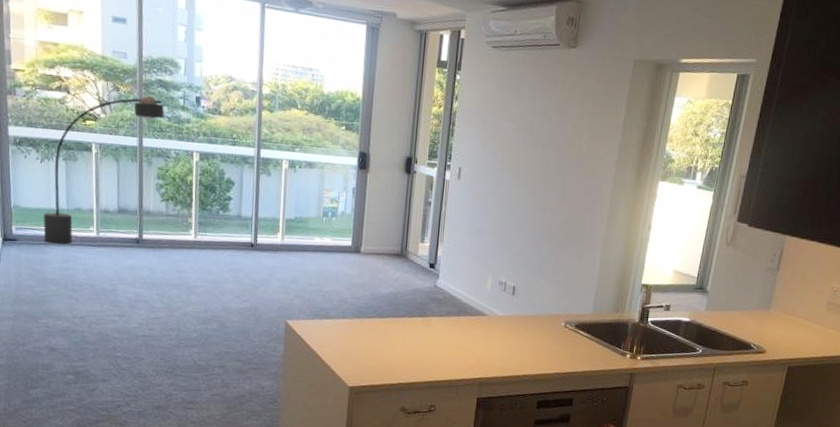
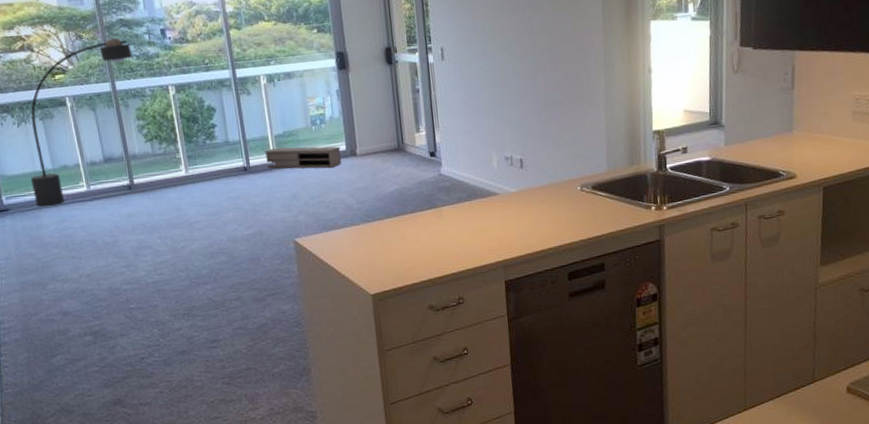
tv stand: none [273,230,347,260] -> present [264,146,341,169]

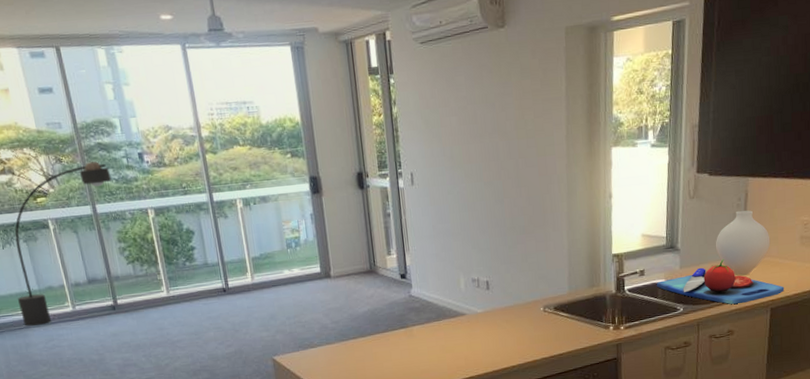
tv stand: present [264,146,341,169] -> none [242,268,316,290]
chopping board: none [701,136,838,184] -> present [657,259,785,305]
vase: none [761,85,821,152] -> present [715,210,771,275]

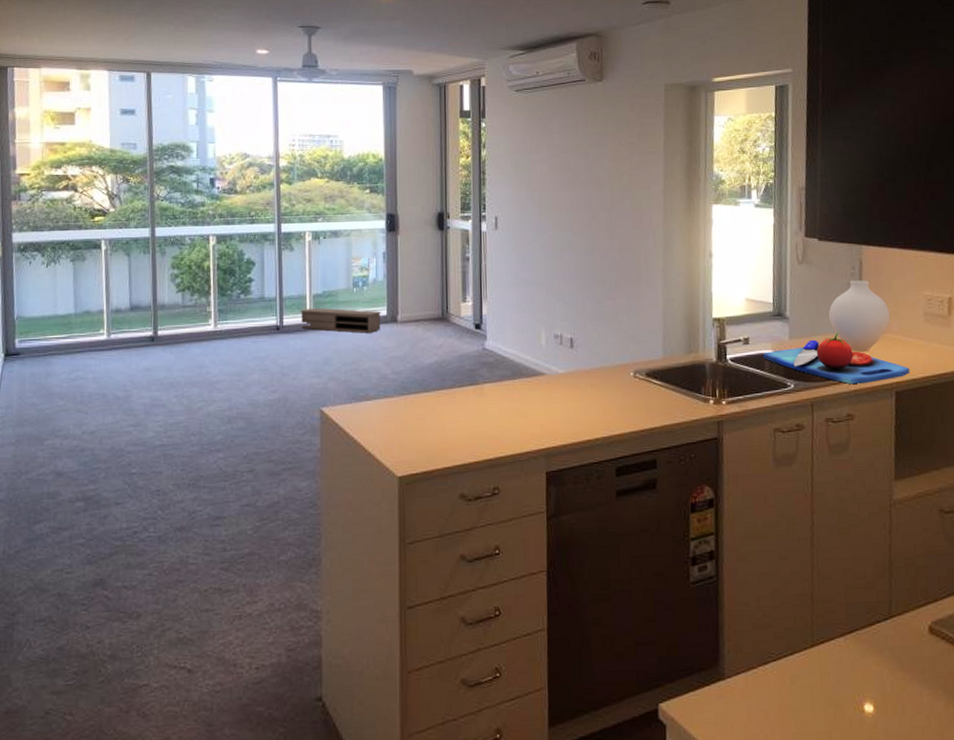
floor lamp: present [14,161,112,326] -> none [49,183,178,353]
tv stand: none [242,268,316,290] -> present [300,307,381,333]

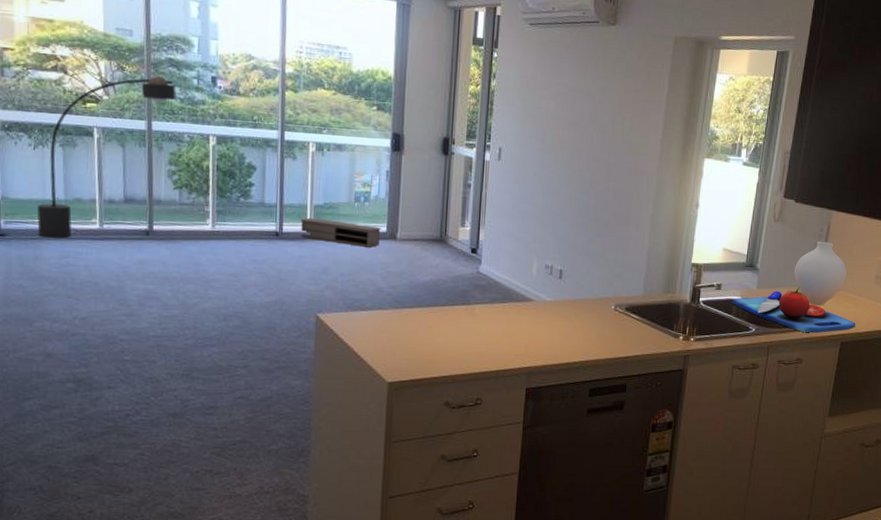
floor lamp: none [49,183,178,353] -> present [37,75,177,238]

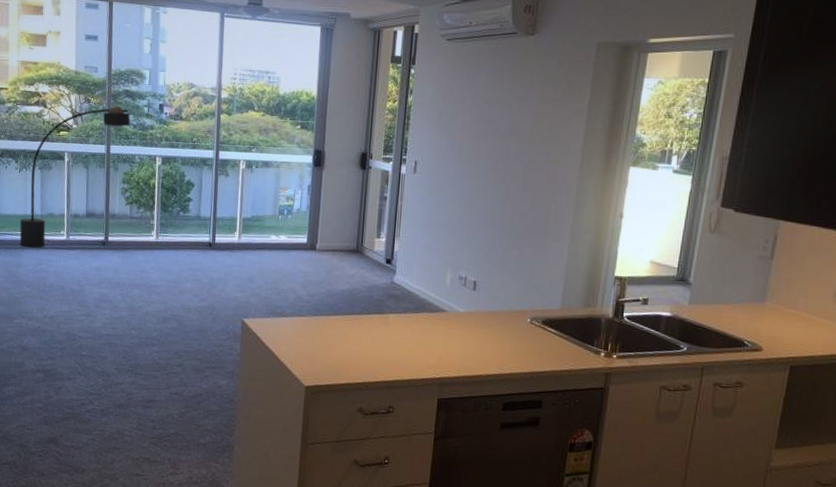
tv stand: present [300,217,381,247] -> none [230,229,302,257]
chopping board: present [732,286,856,334] -> none [660,303,810,355]
vase: present [793,242,848,305] -> none [732,254,799,324]

